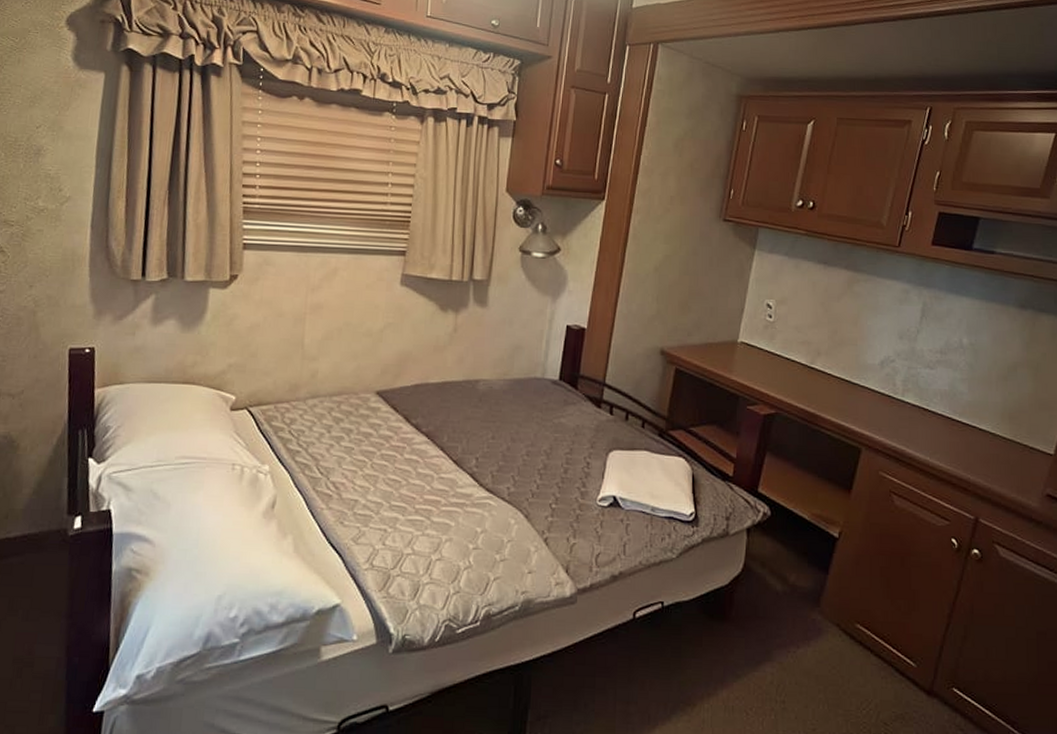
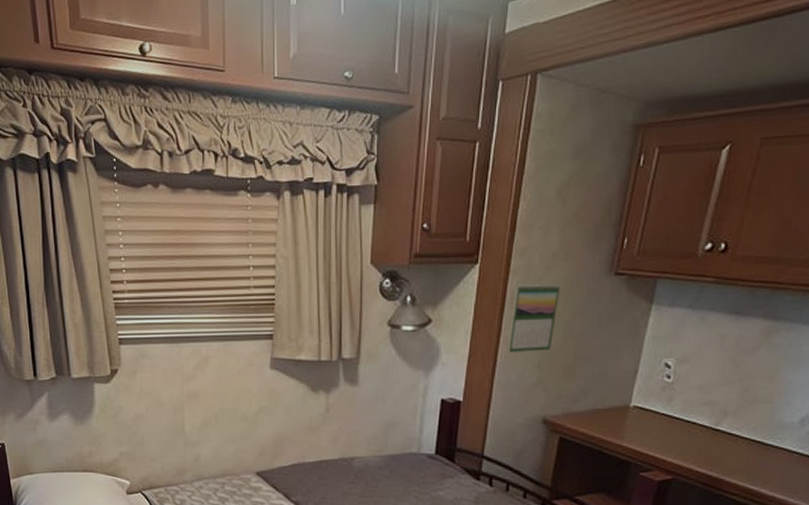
calendar: none [630,222,677,285] -> present [508,282,561,352]

